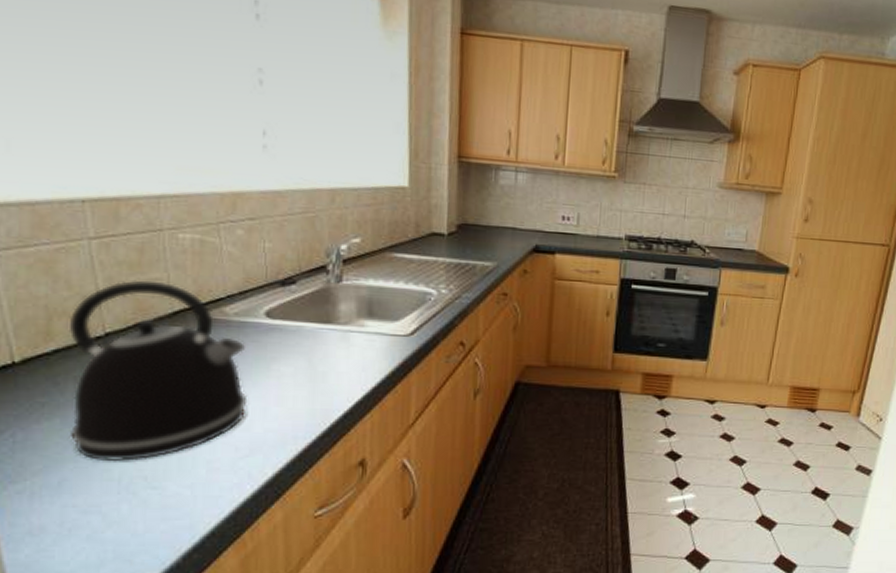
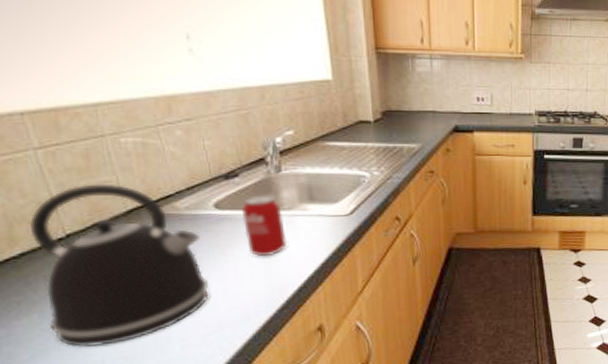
beverage can: none [294,305,339,375] -> present [242,195,288,257]

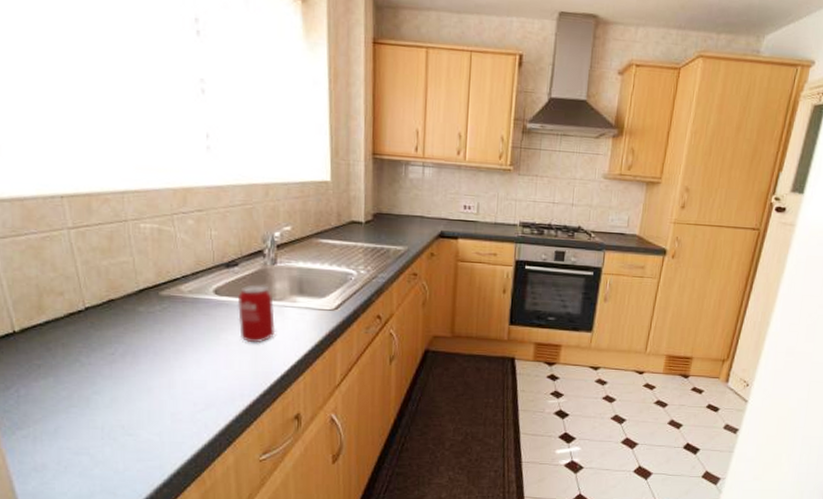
kettle: present [28,183,210,348] -> none [55,263,202,413]

